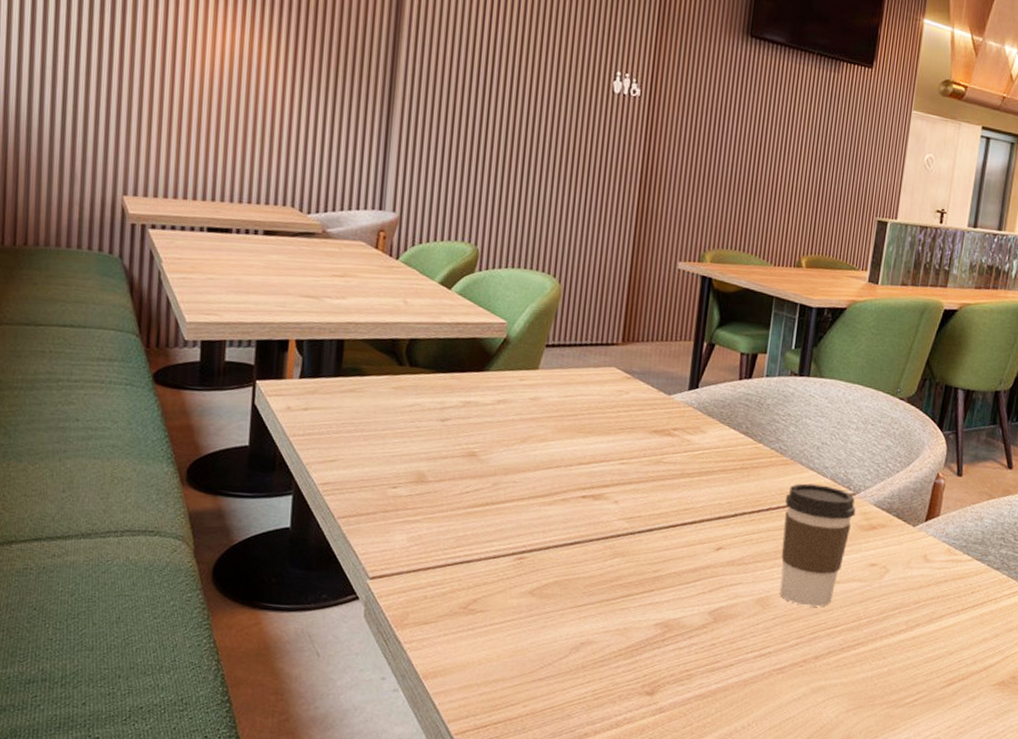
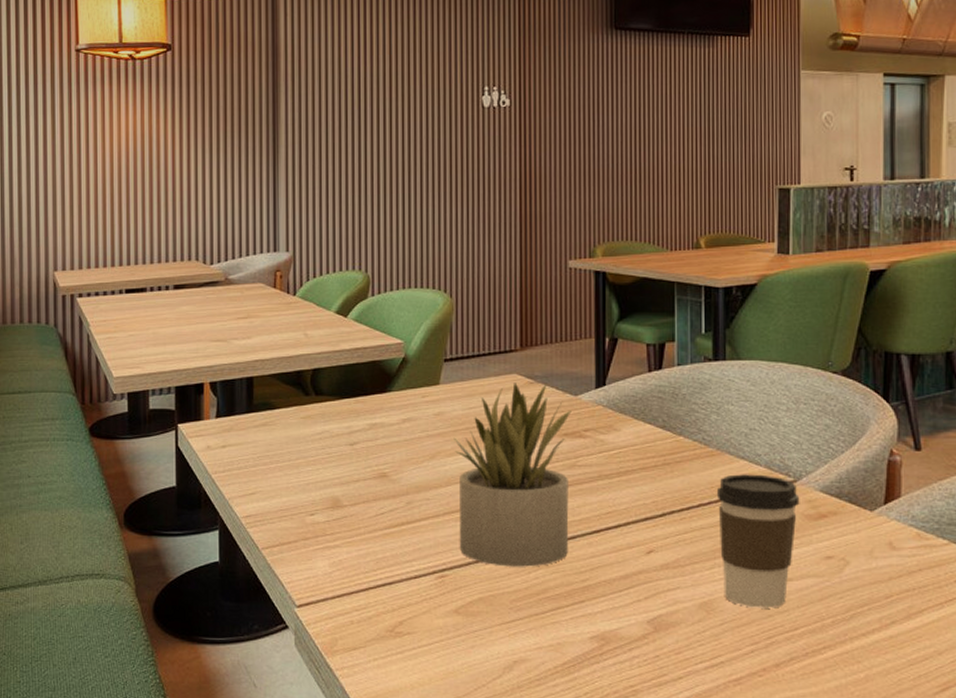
succulent plant: none [541,375,664,555] -> present [453,382,572,567]

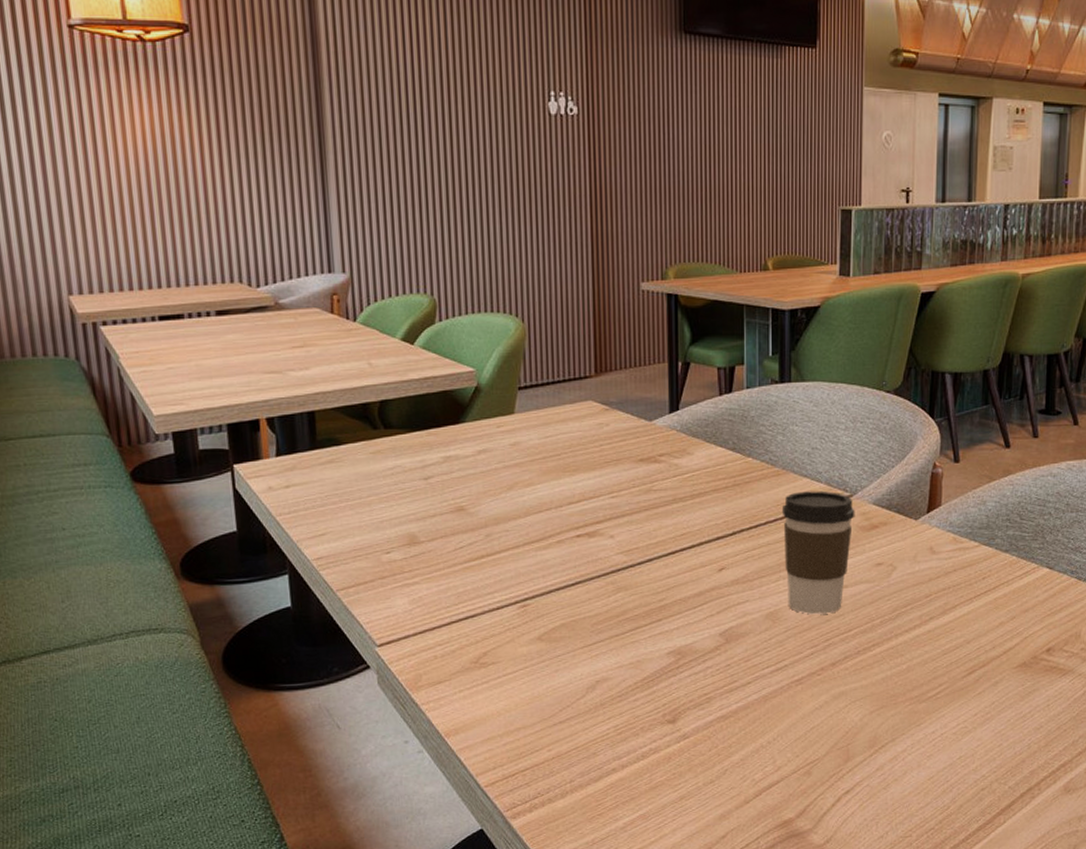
succulent plant: present [453,382,572,567] -> none [531,408,647,592]

